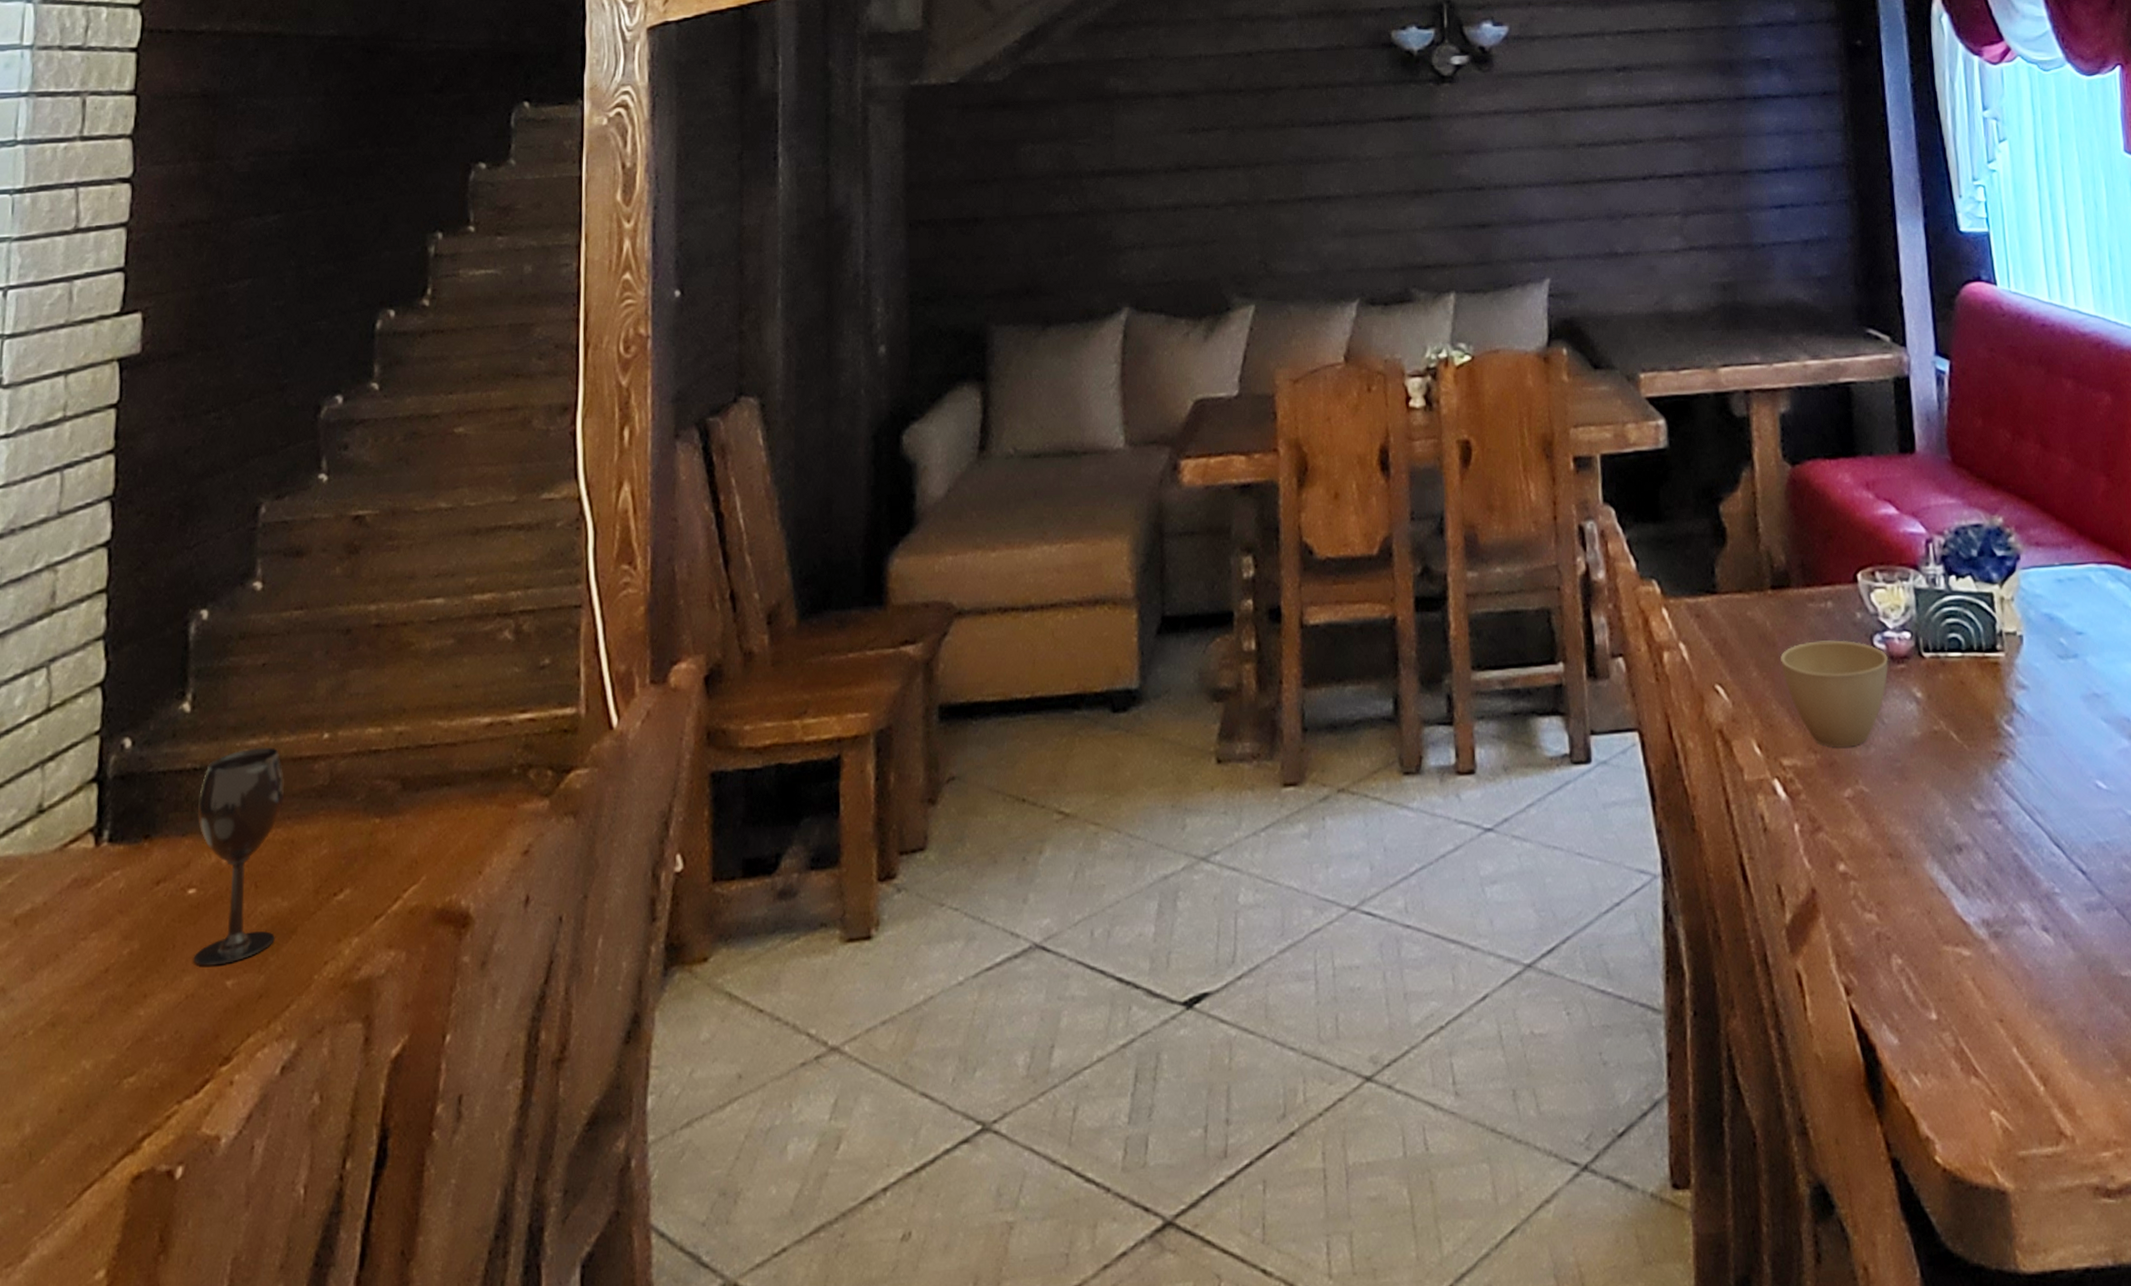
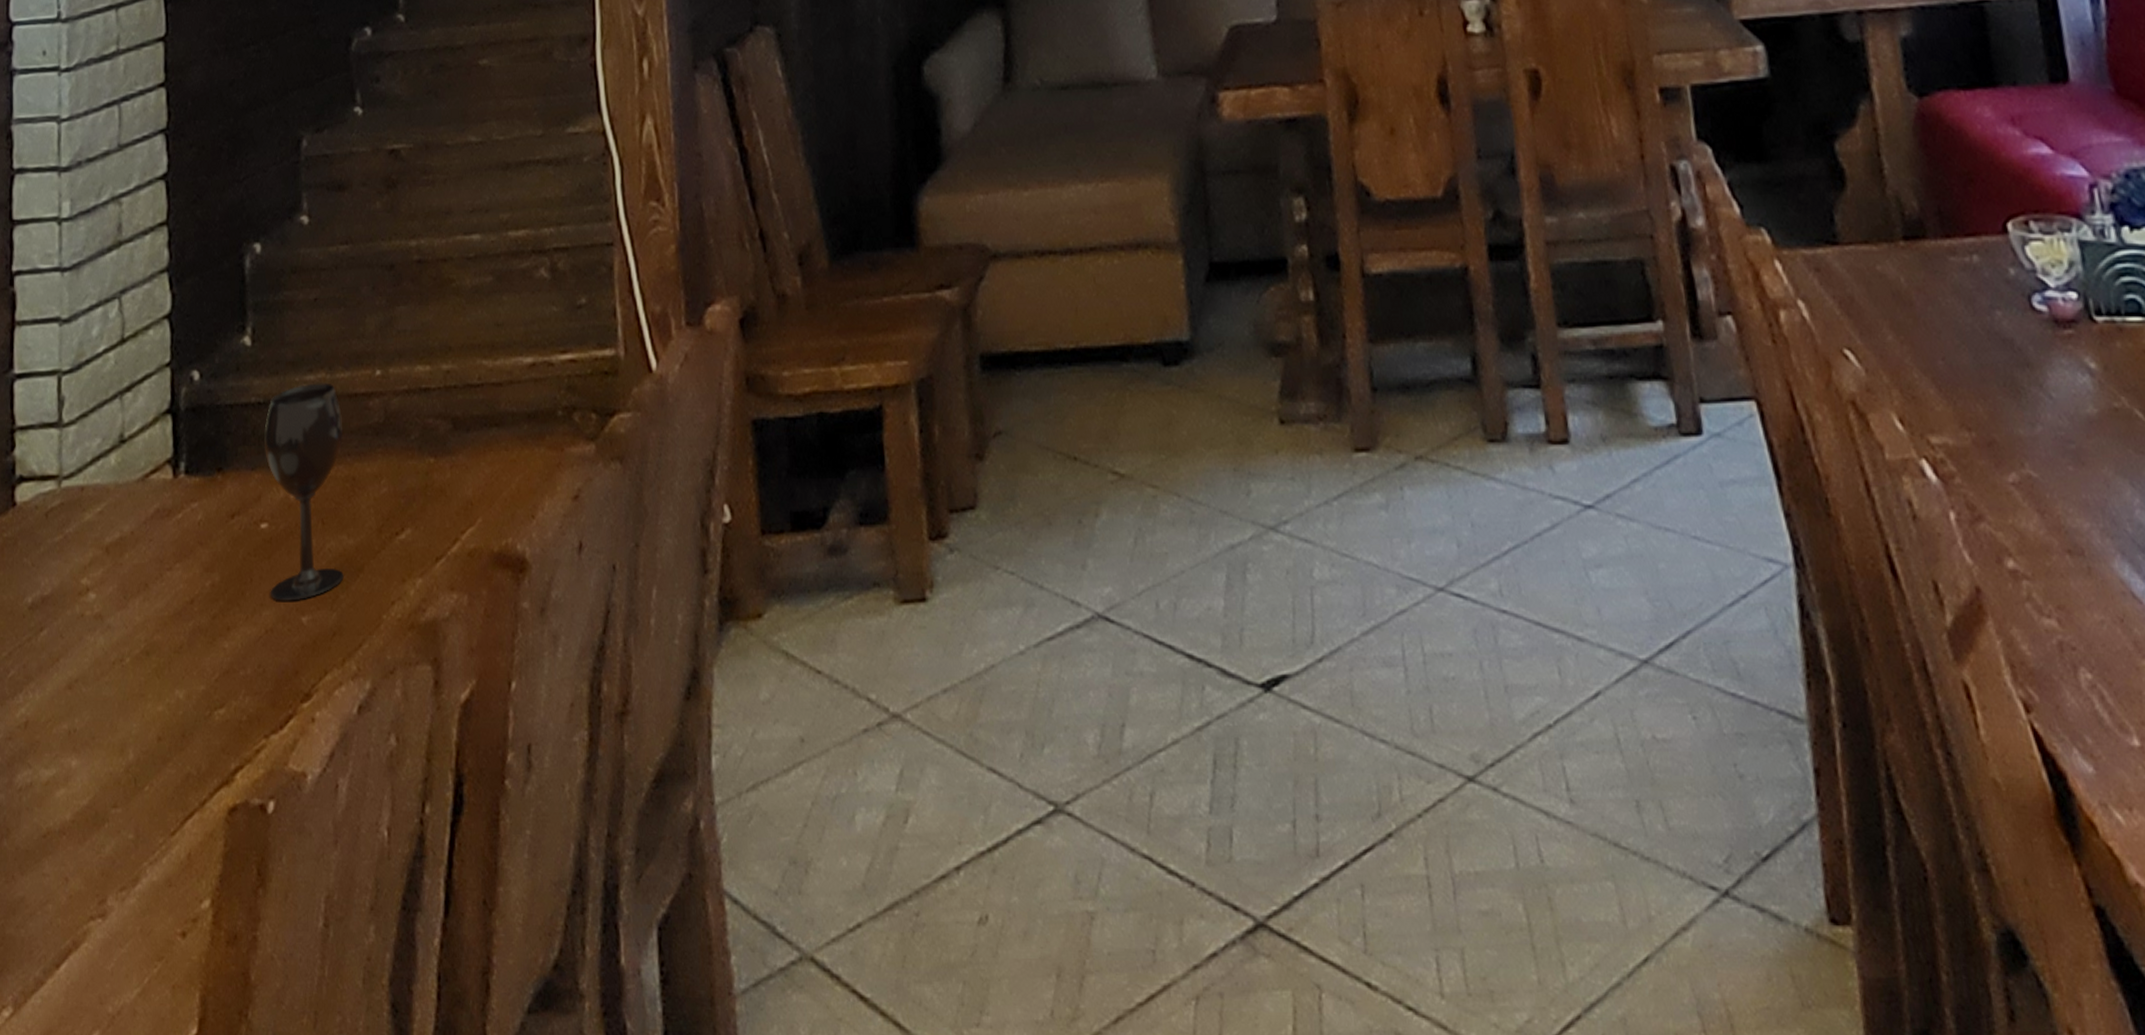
cup: present [1780,640,1888,748] -> none [1920,300,2052,425]

